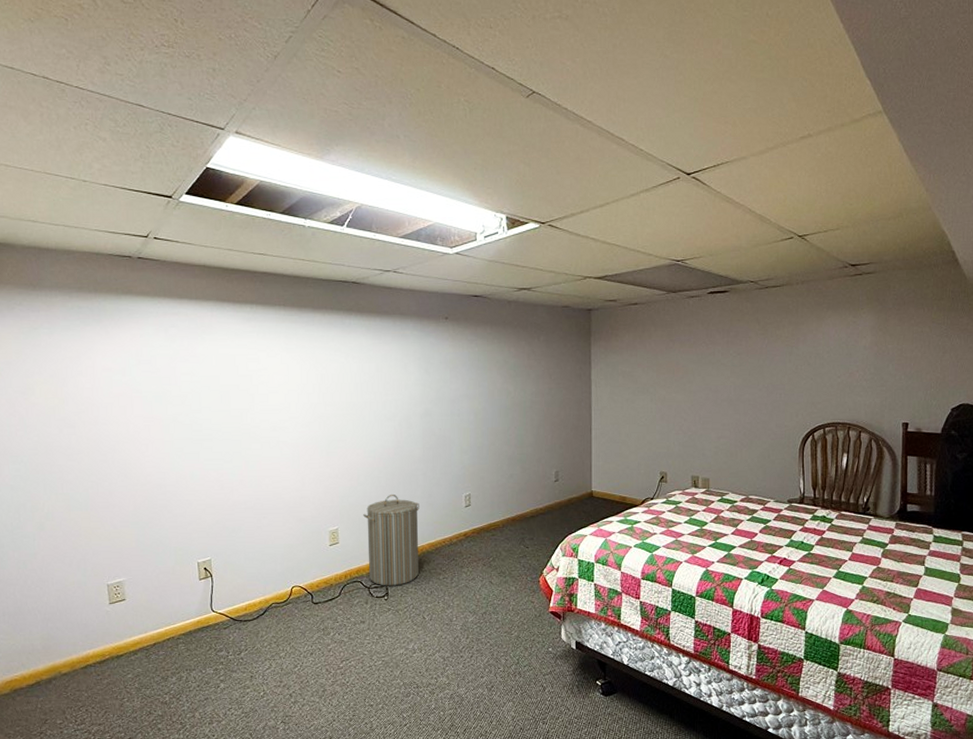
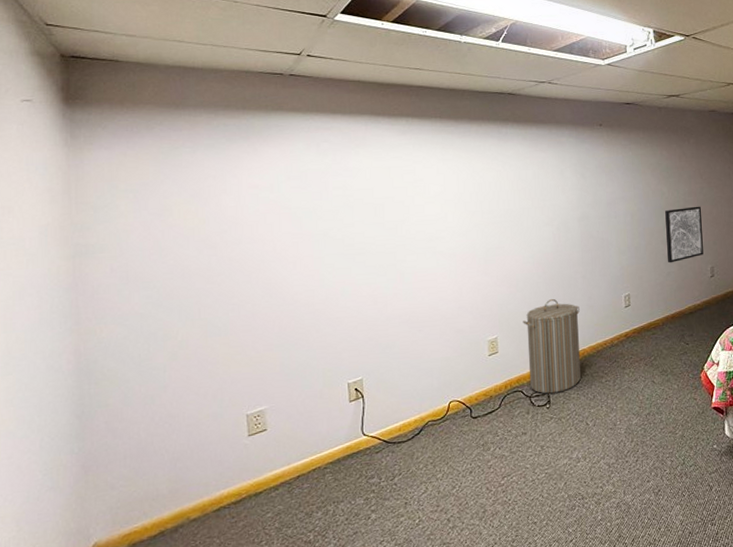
wall art: none [510,407,549,465] -> present [665,206,704,263]

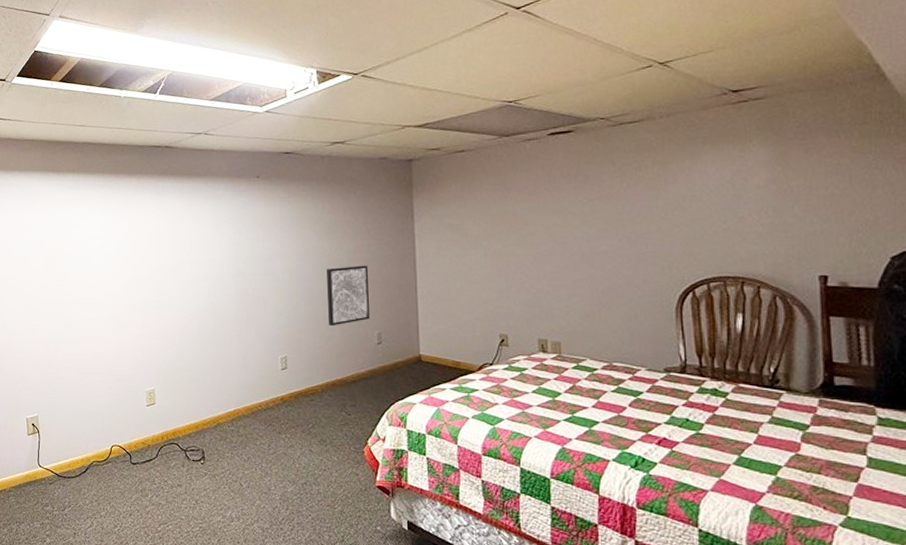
laundry hamper: present [523,298,581,394] -> none [178,355,235,450]

